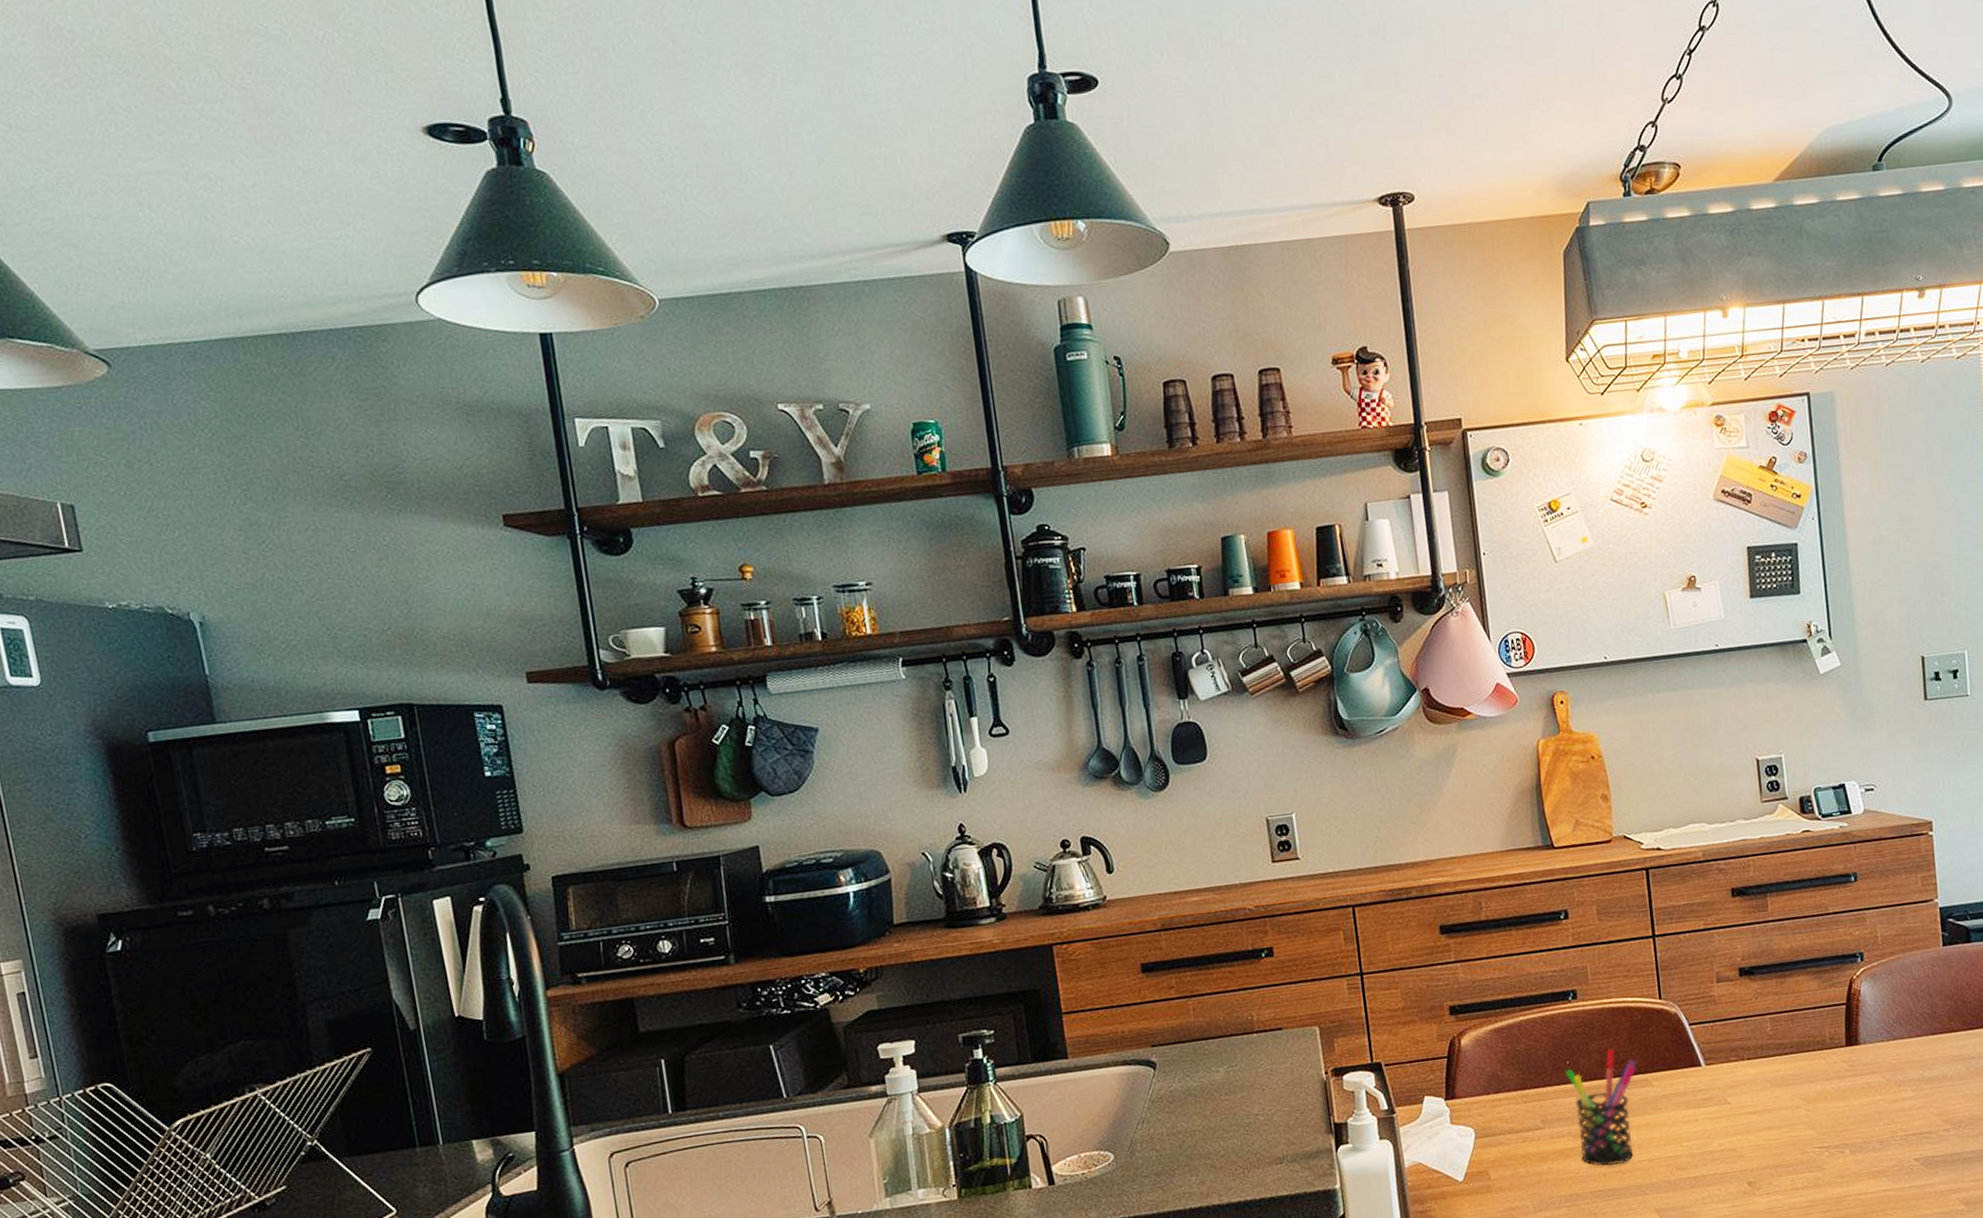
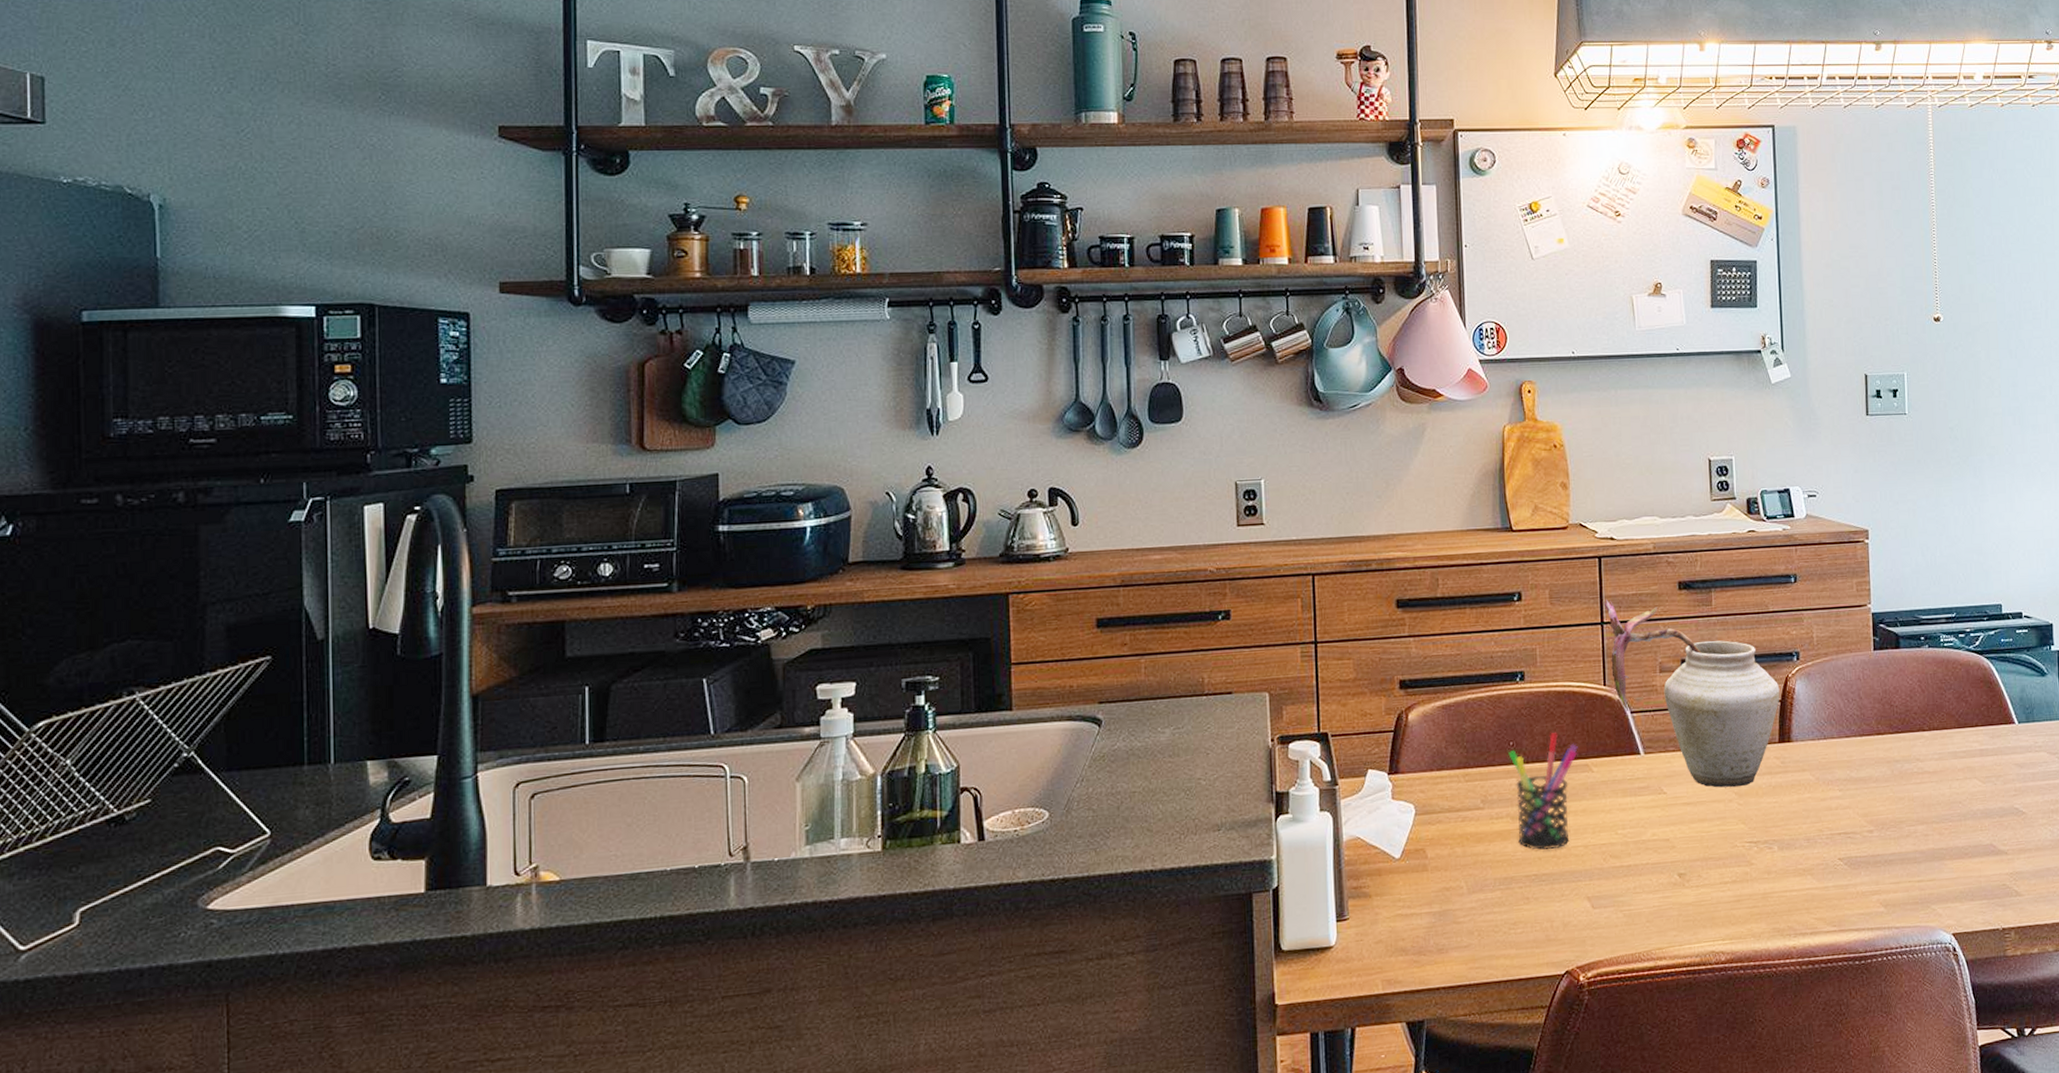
vase: none [1654,911,1845,1095] -> present [1603,599,1780,788]

